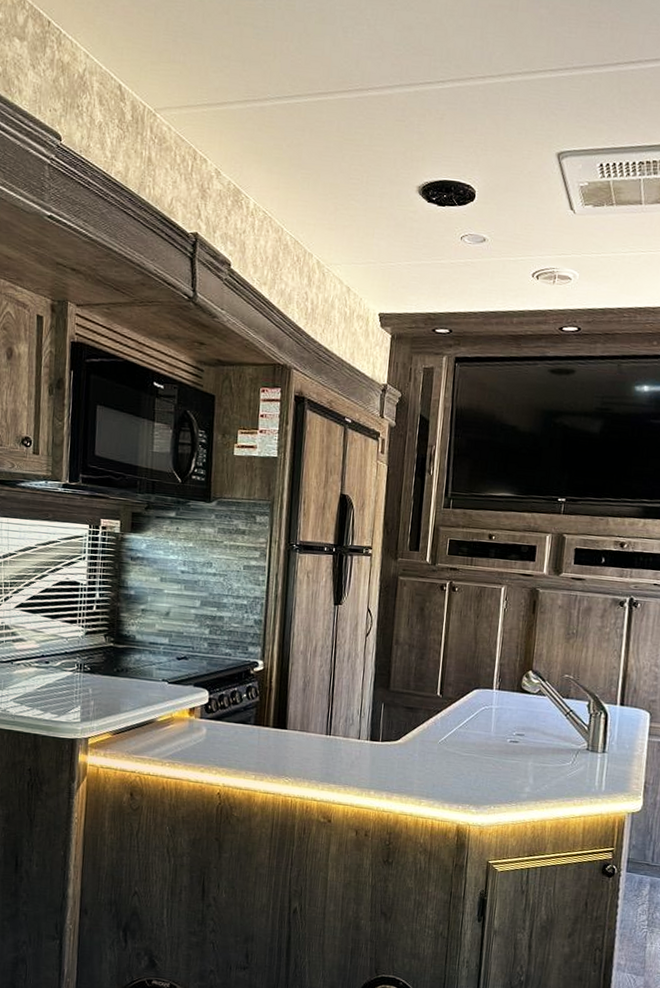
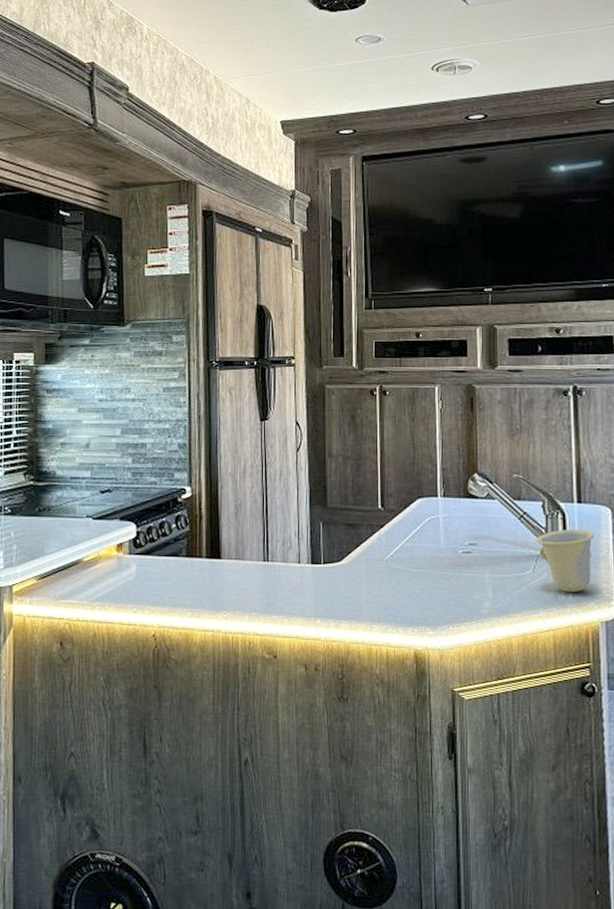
cup: none [578,728,632,785] -> present [536,529,595,592]

